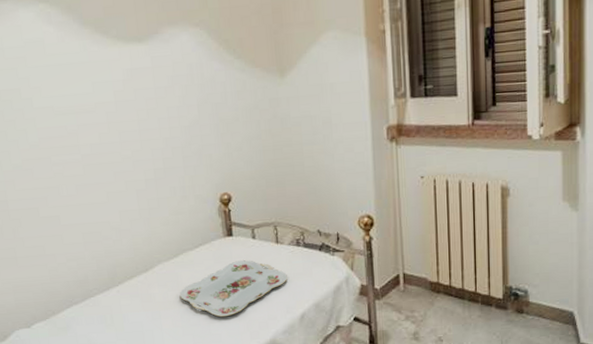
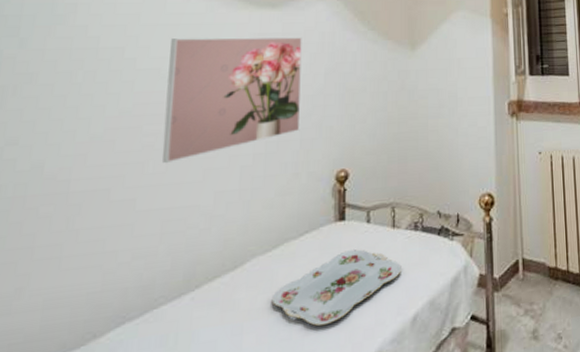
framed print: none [56,70,182,187] -> present [162,37,302,163]

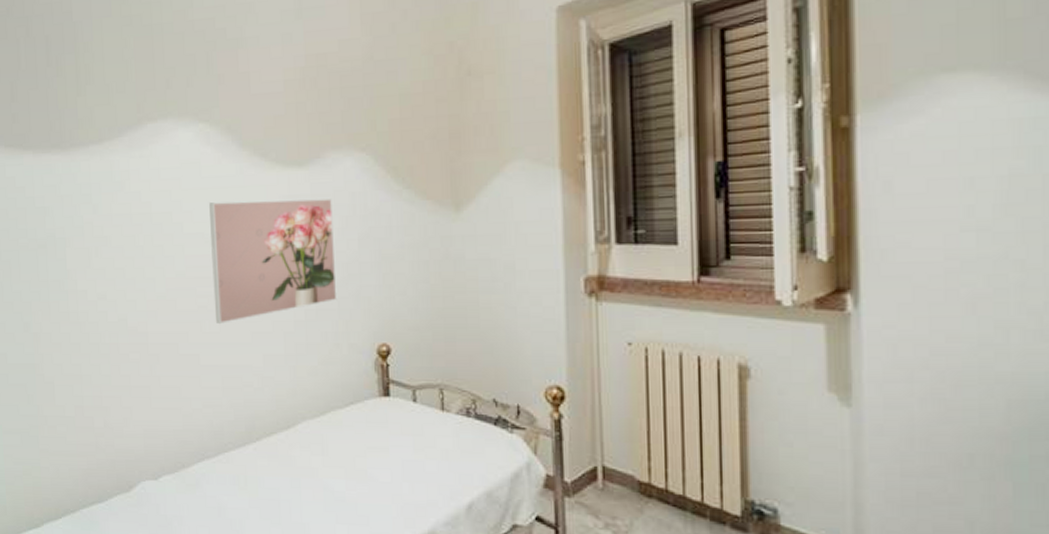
serving tray: present [271,249,401,327] -> none [323,427,453,495]

